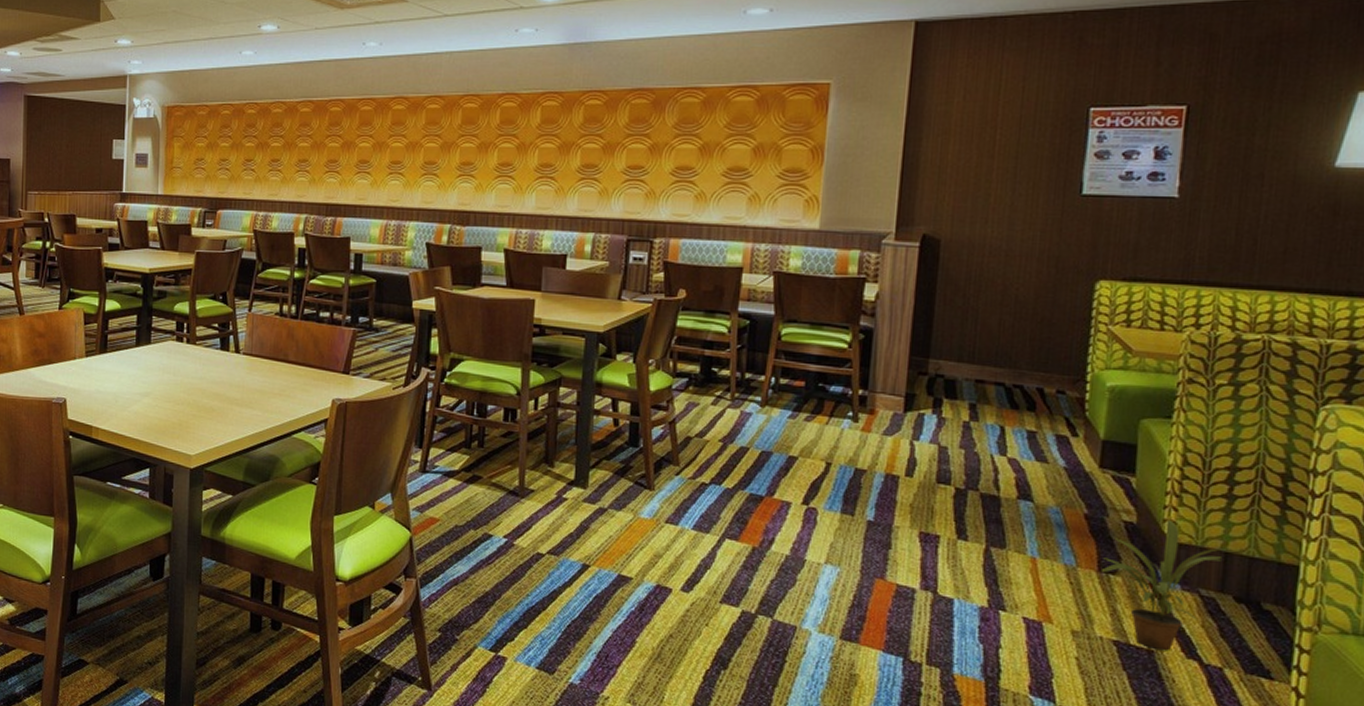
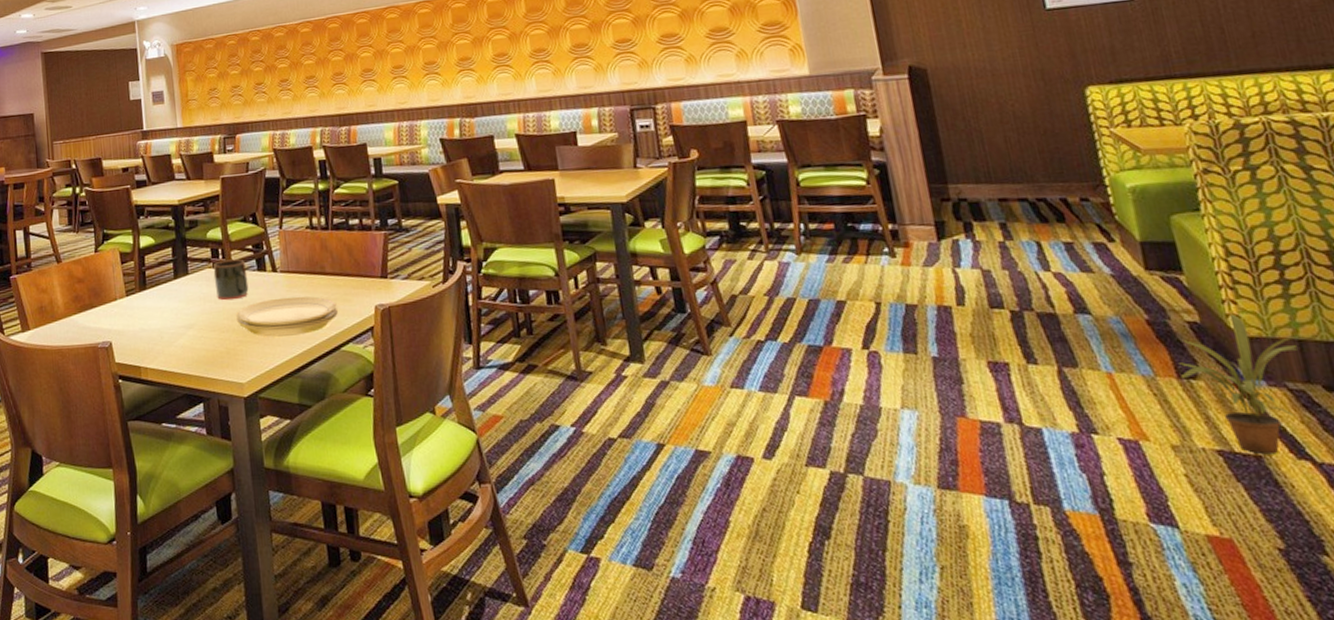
mug: none [175,335,210,375] -> present [213,259,249,301]
plate: none [192,379,296,417] -> present [235,296,339,337]

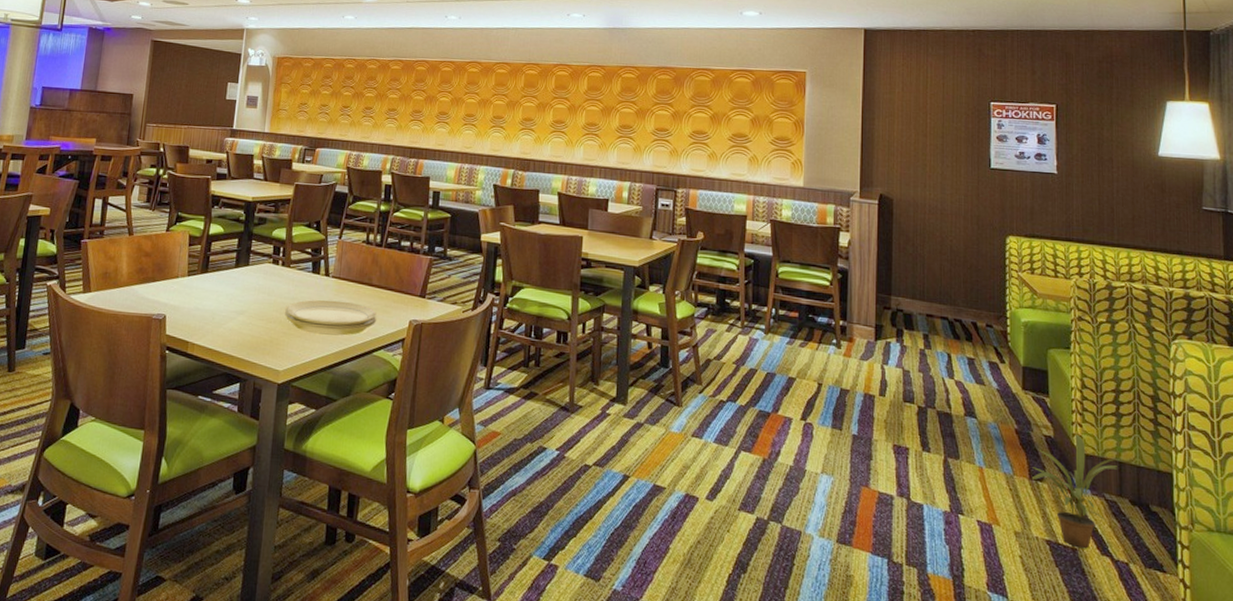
mug: present [213,259,249,301] -> none [271,258,303,295]

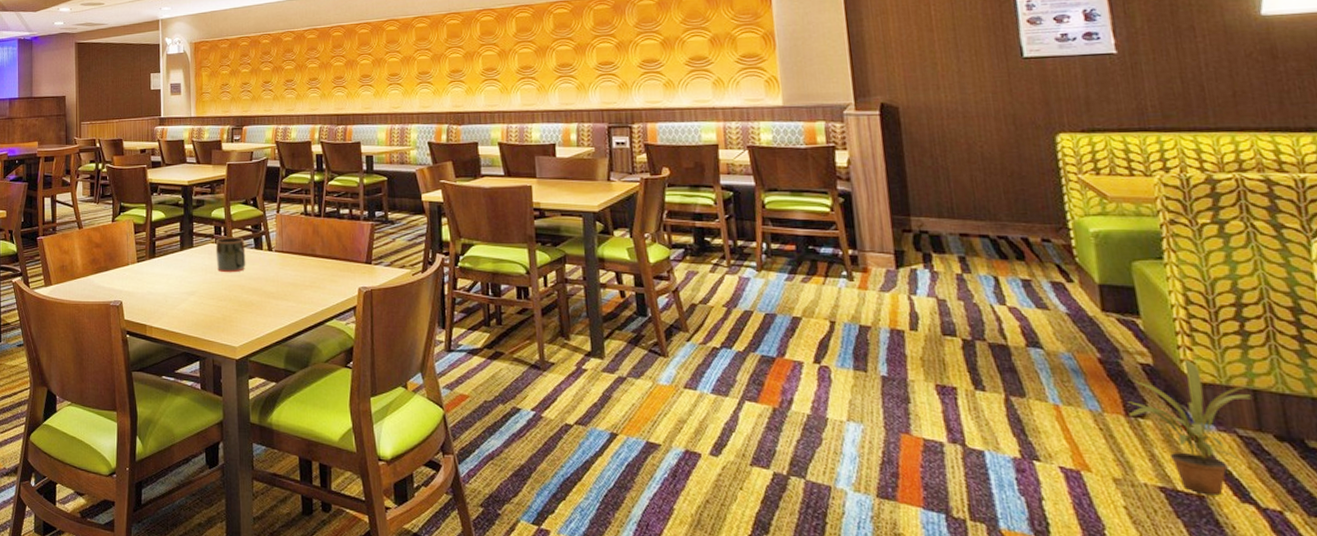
mug: none [271,258,303,295] -> present [215,237,246,273]
plate: present [284,299,377,336] -> none [232,274,326,308]

